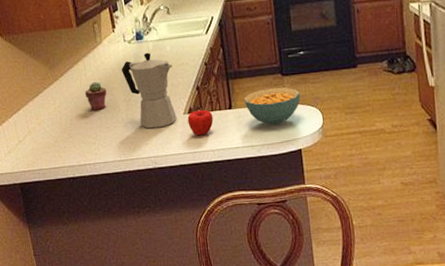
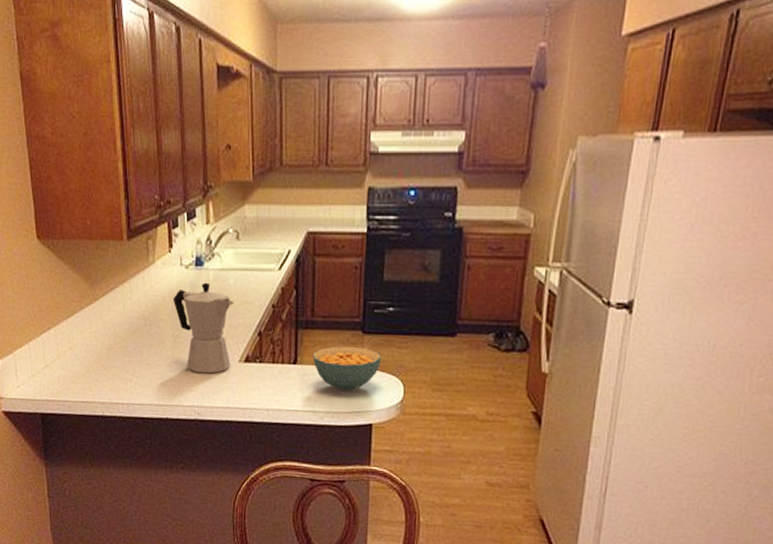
potted succulent: present [84,81,107,111] -> none [127,308,153,343]
apple: present [187,109,214,136] -> none [242,360,273,391]

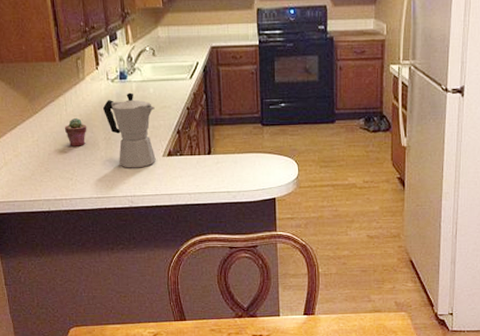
potted succulent: none [127,308,153,343] -> present [64,117,87,147]
cereal bowl: present [312,346,382,391] -> none [223,136,279,173]

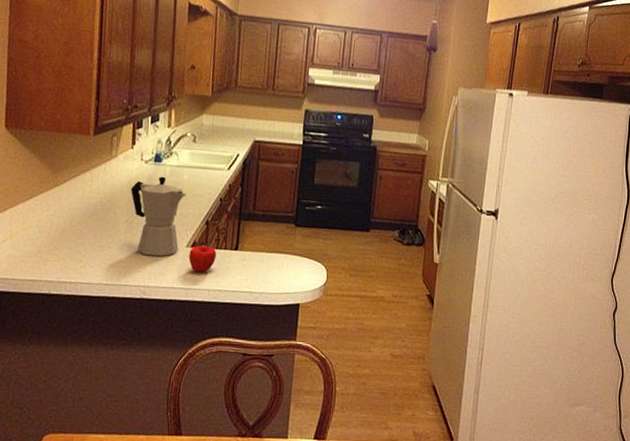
potted succulent: present [64,117,87,147] -> none [84,195,110,227]
apple: none [166,153,192,179] -> present [188,245,217,273]

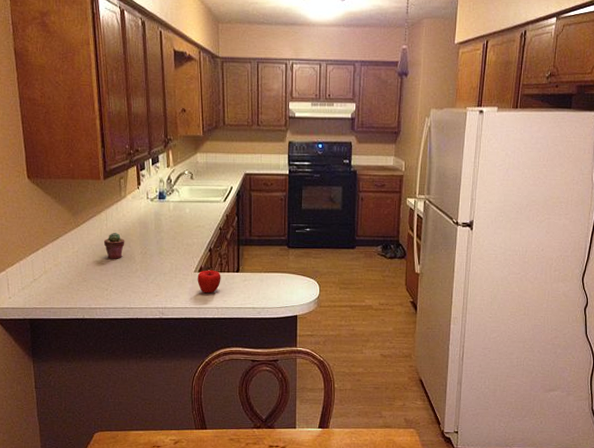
potted succulent: none [84,195,110,227] -> present [103,232,125,259]
moka pot: present [130,176,186,257] -> none [141,211,190,282]

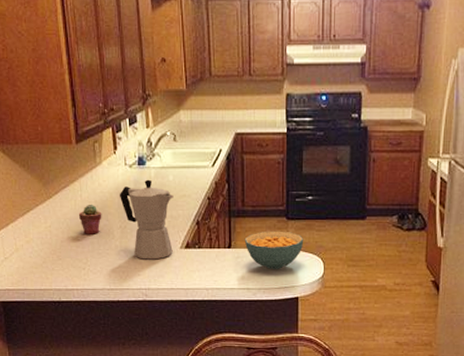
moka pot: none [141,211,190,282] -> present [119,179,174,260]
apple: present [197,270,221,294] -> none [184,246,211,273]
cereal bowl: none [251,257,303,291] -> present [244,231,304,269]

